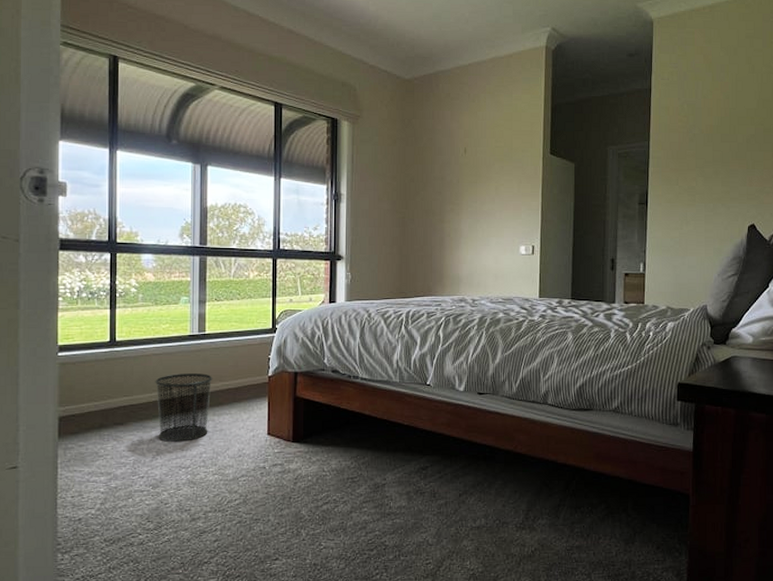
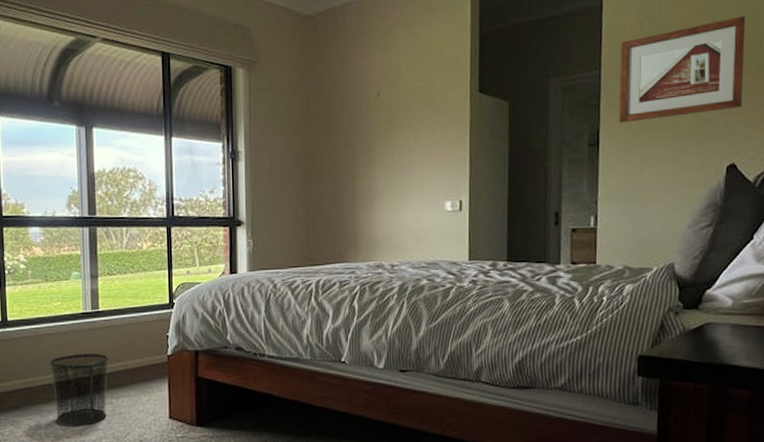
picture frame: none [663,105,763,187] -> present [619,16,746,124]

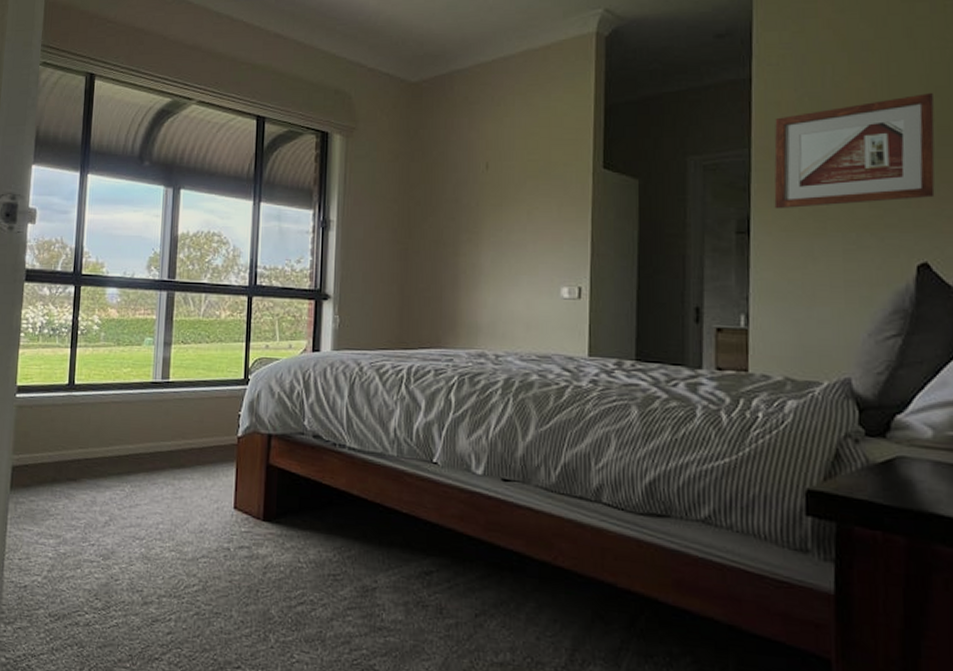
waste bin: present [49,354,109,426] -> none [112,426,175,507]

